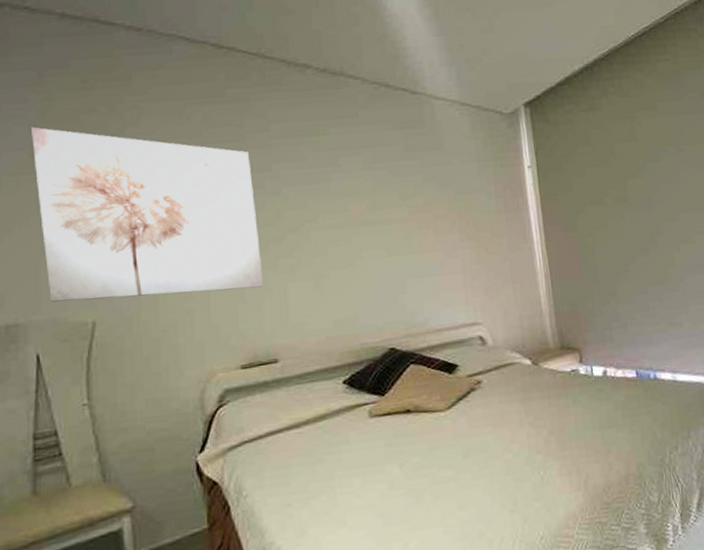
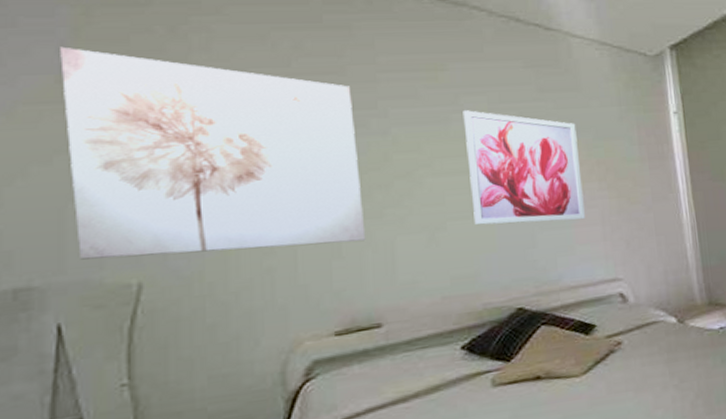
wall art: none [341,170,448,274] -> present [463,110,585,226]

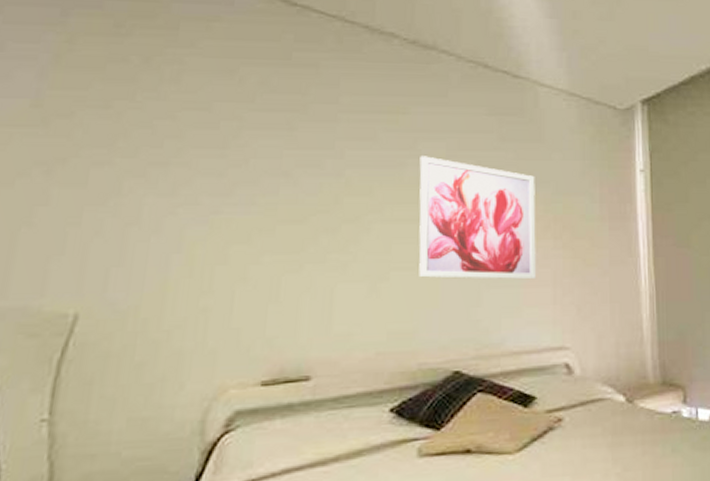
wall art: present [60,46,366,260] -> none [23,72,311,287]

